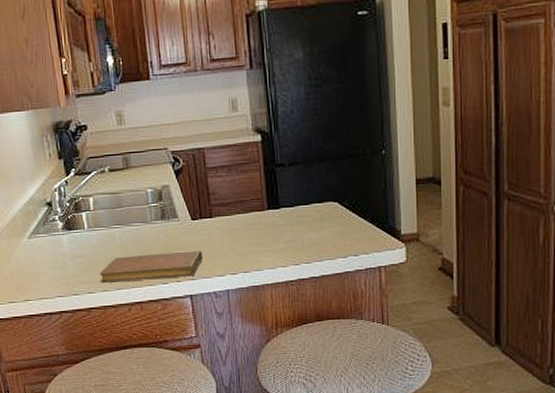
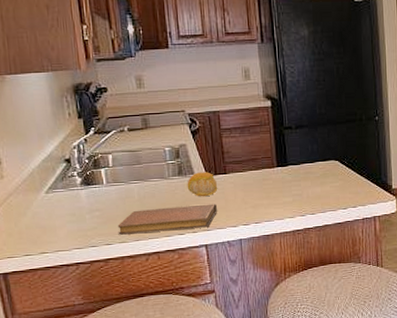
fruit: none [170,215,203,243] -> present [187,172,218,197]

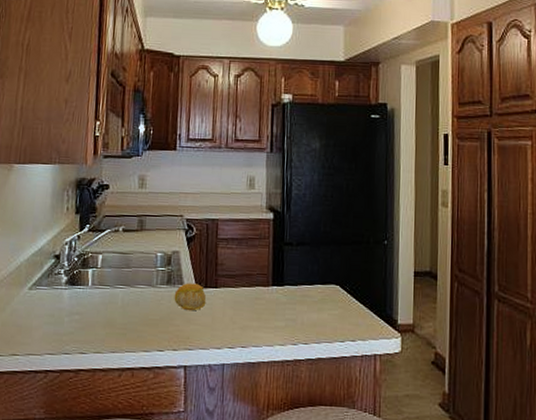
notebook: present [117,203,217,235] -> none [95,318,202,346]

